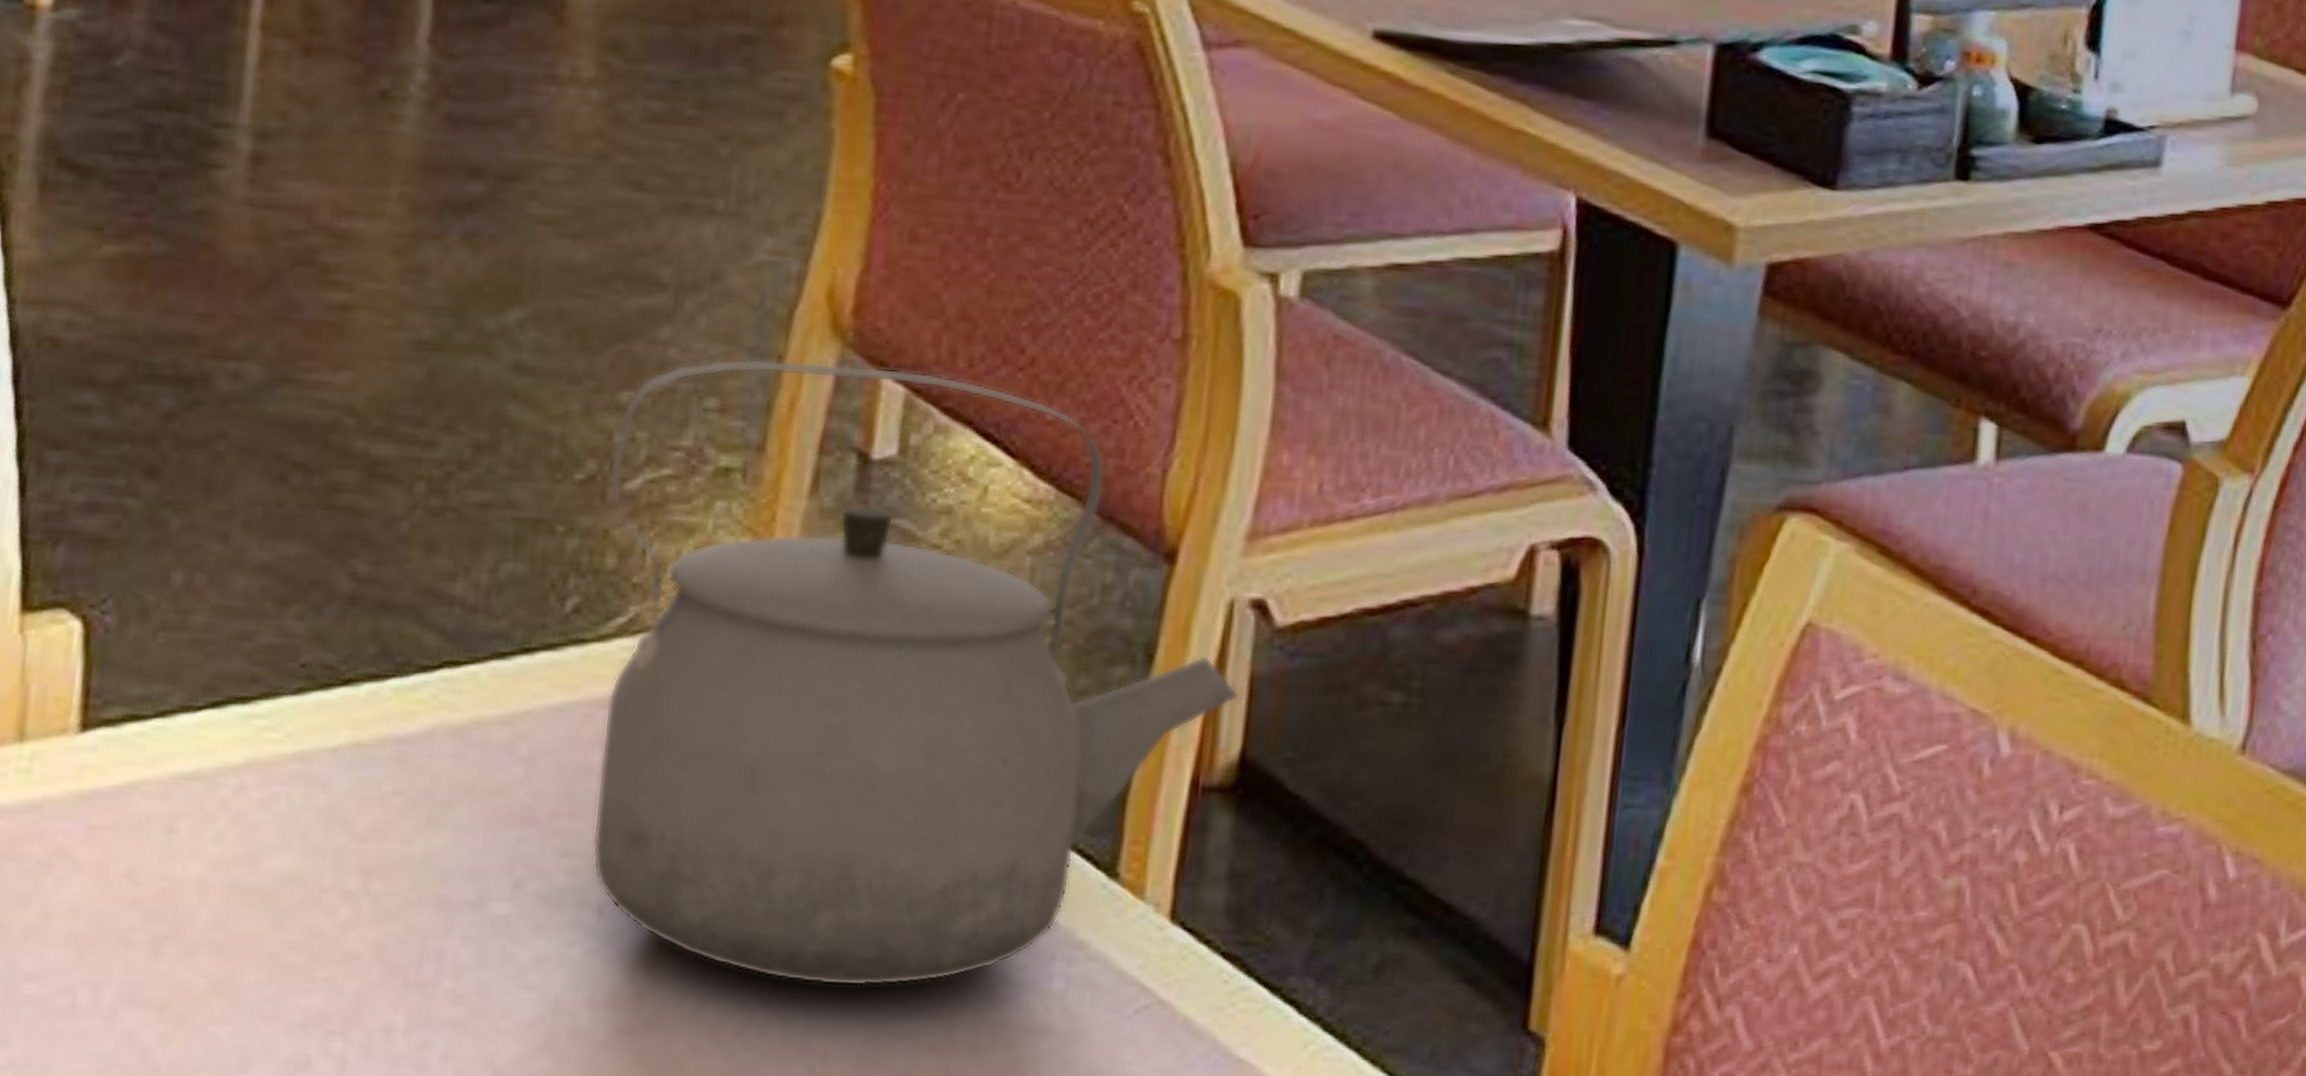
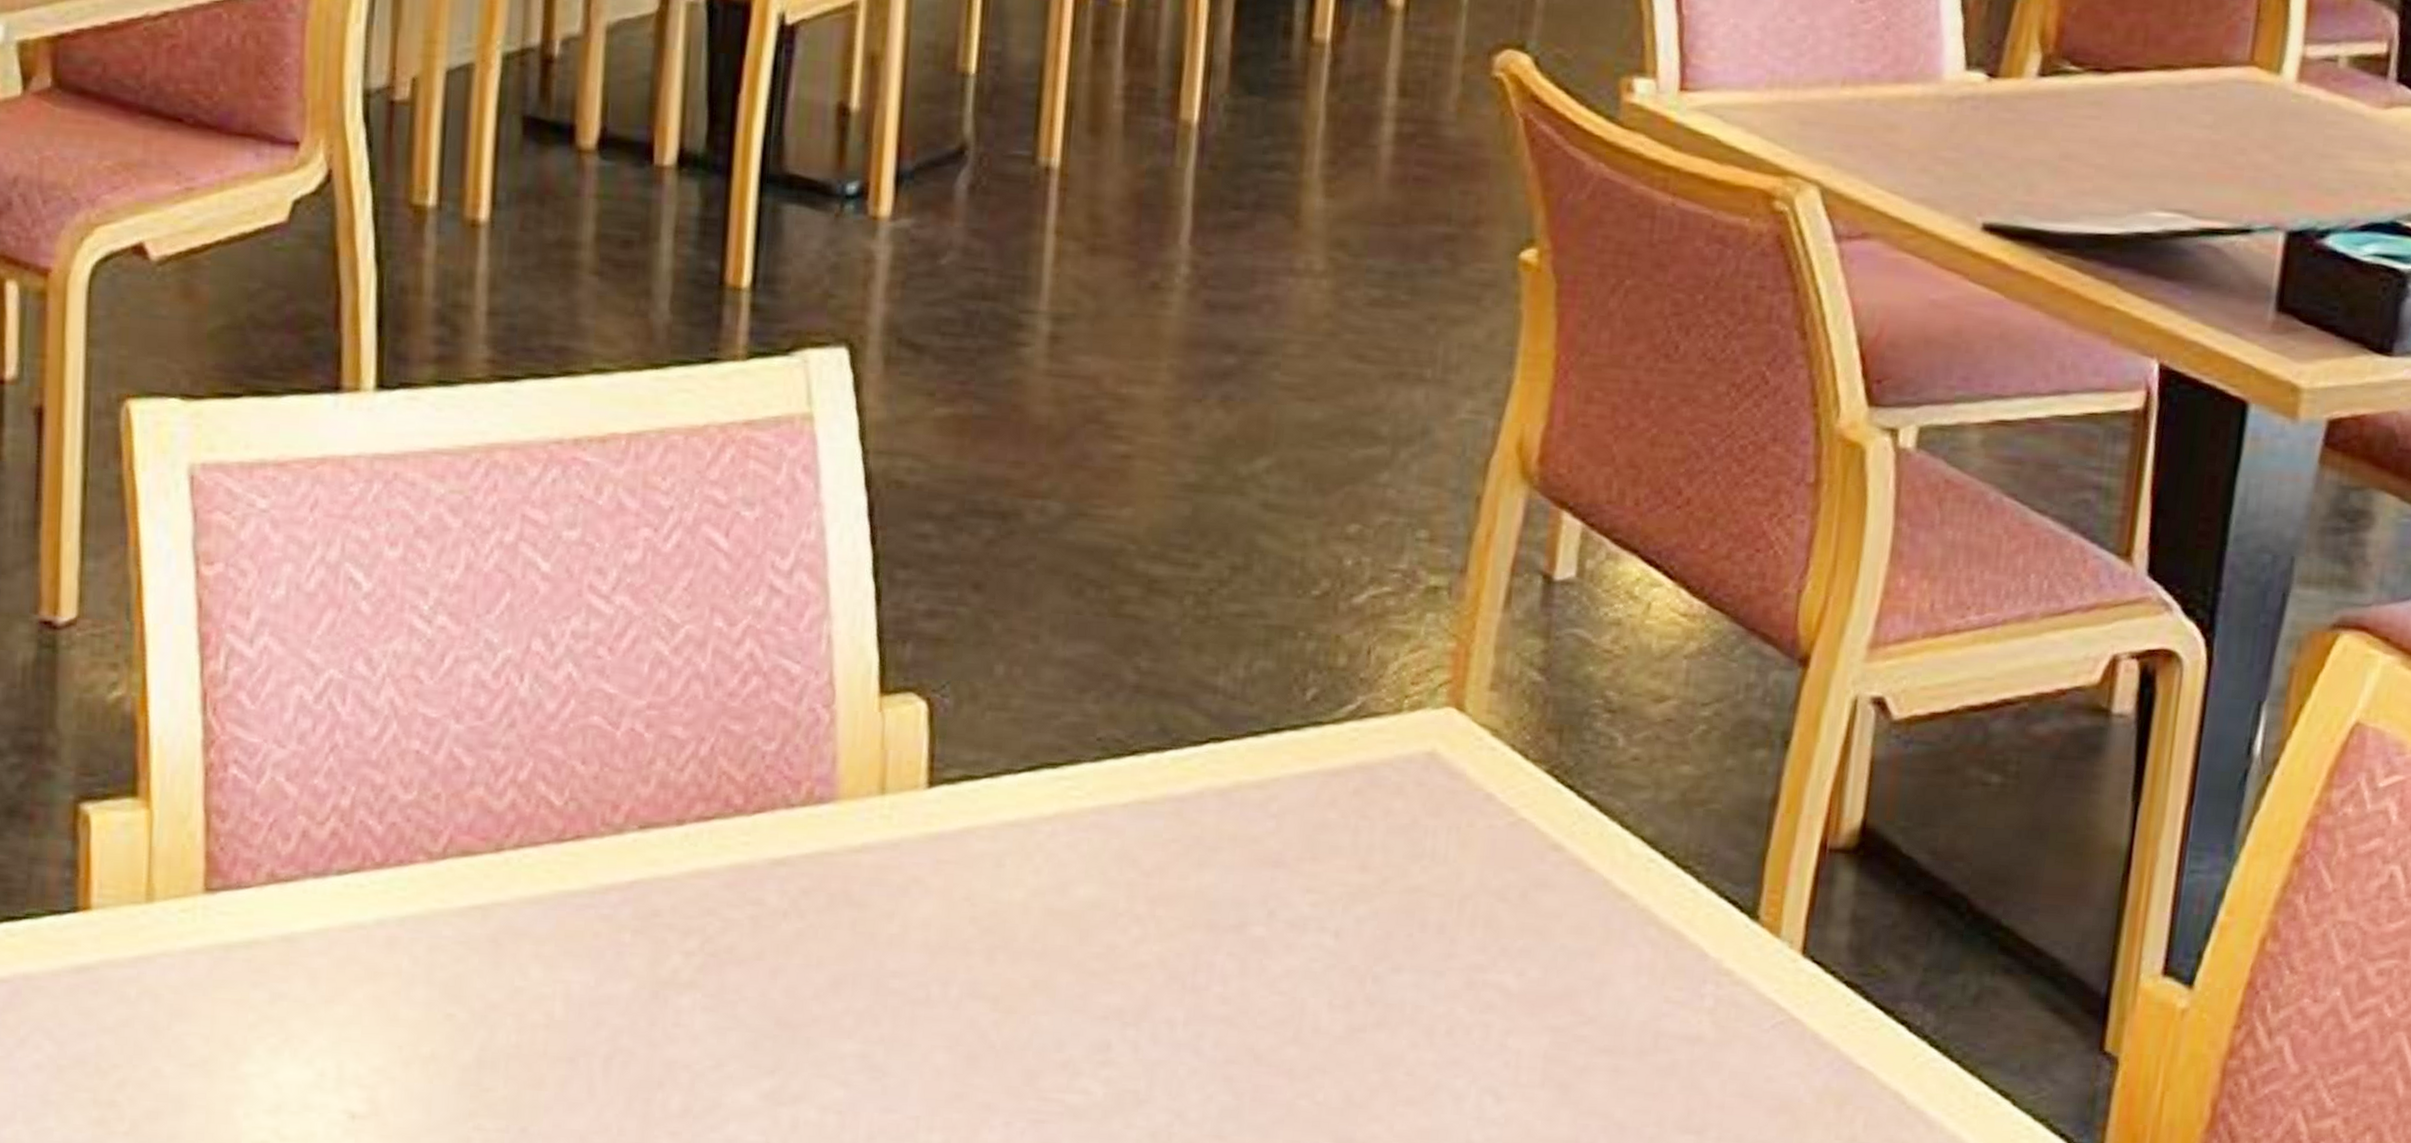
tea kettle: present [592,358,1239,987] -> none [1330,498,1862,1000]

